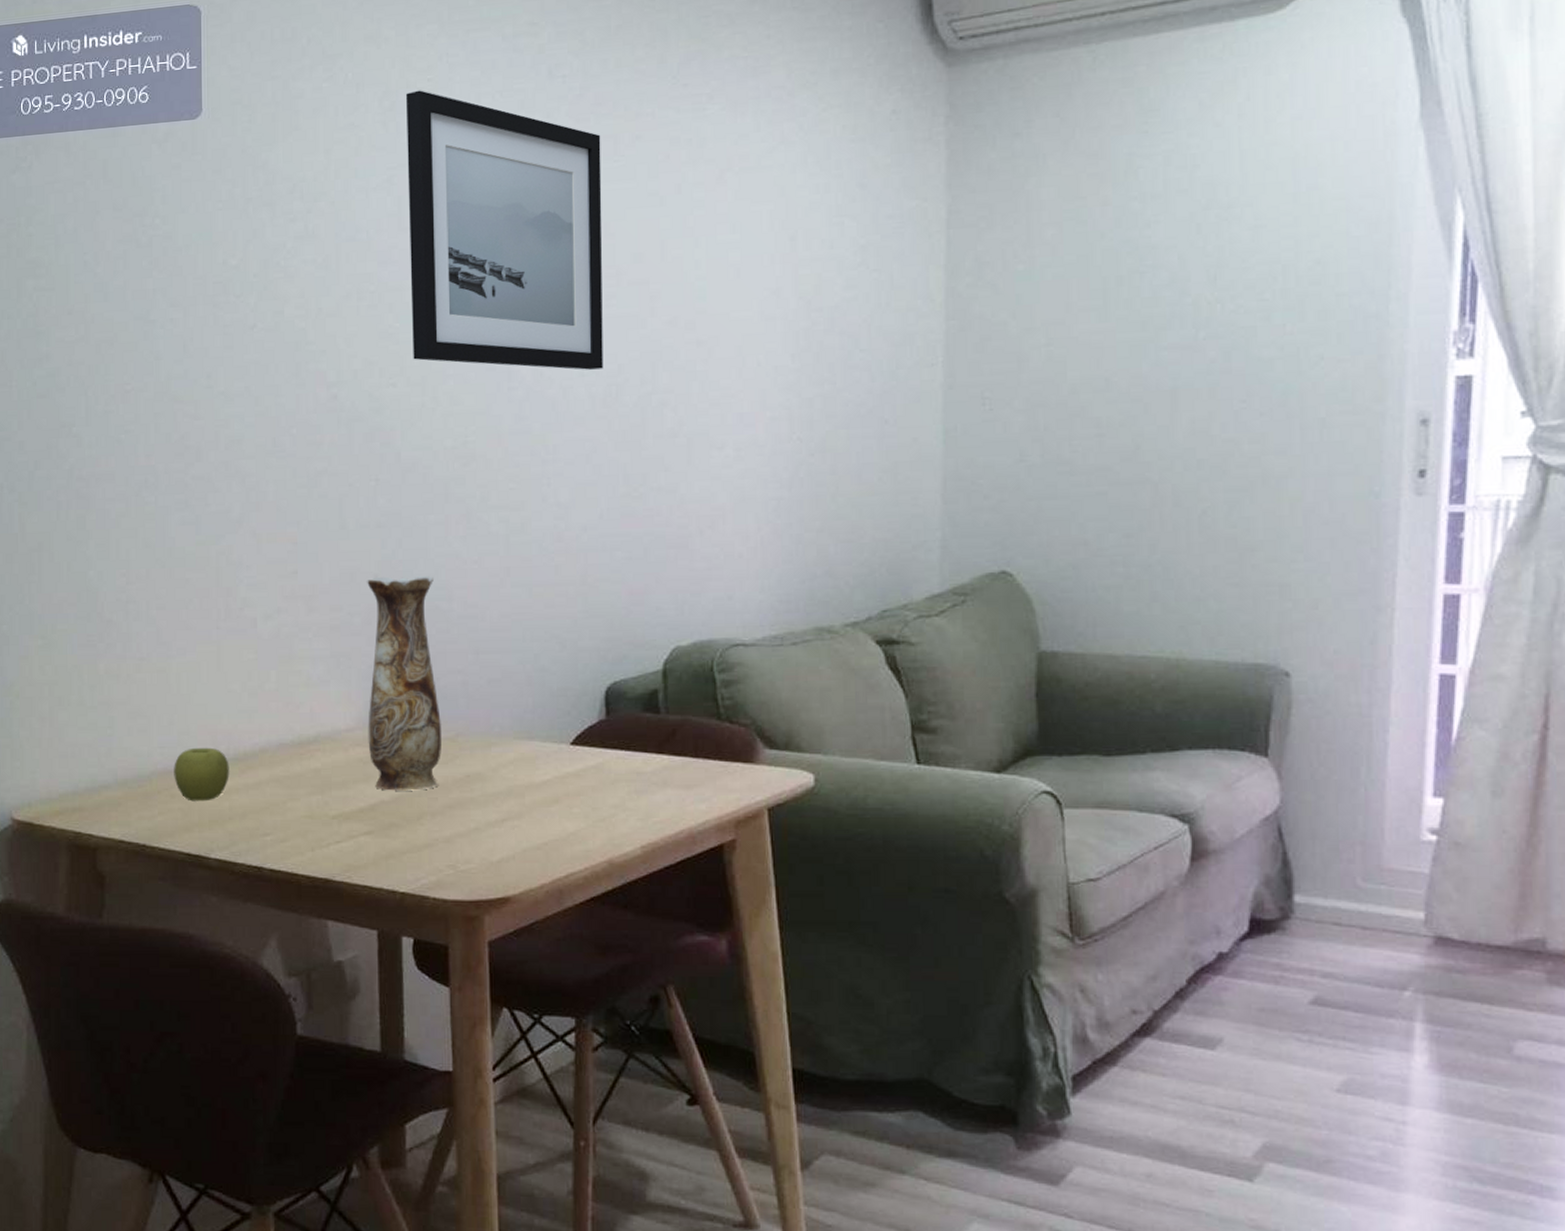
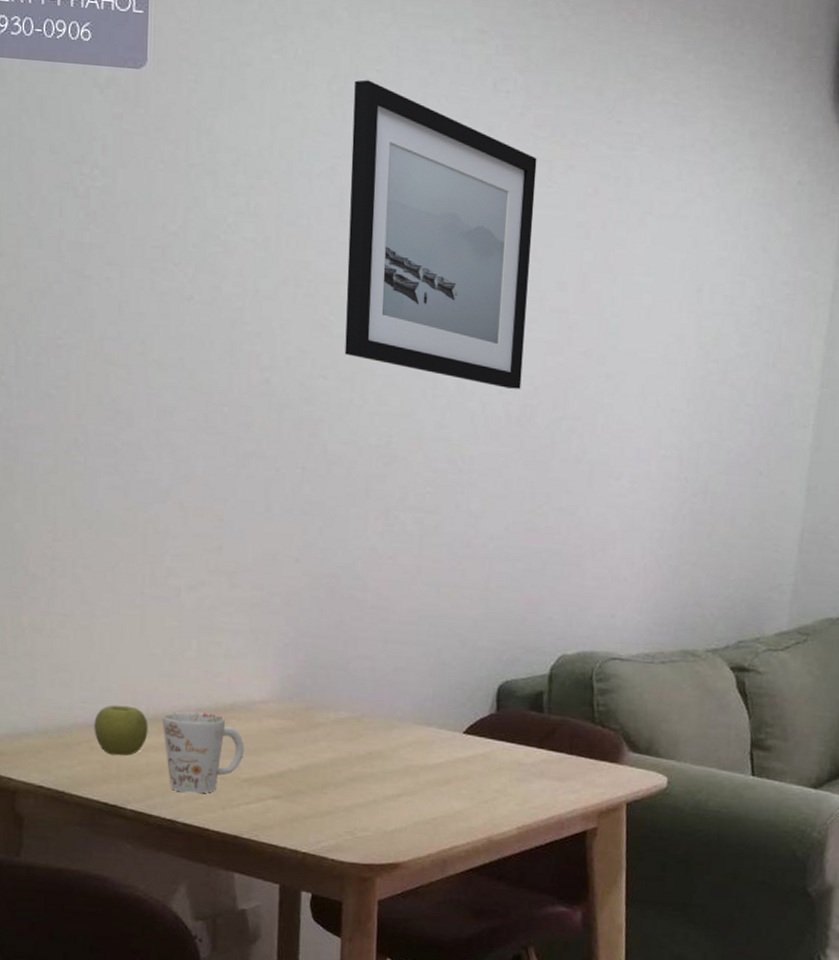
mug: none [243,747,332,836] -> present [162,711,245,794]
vase: present [366,576,441,791] -> none [280,561,351,763]

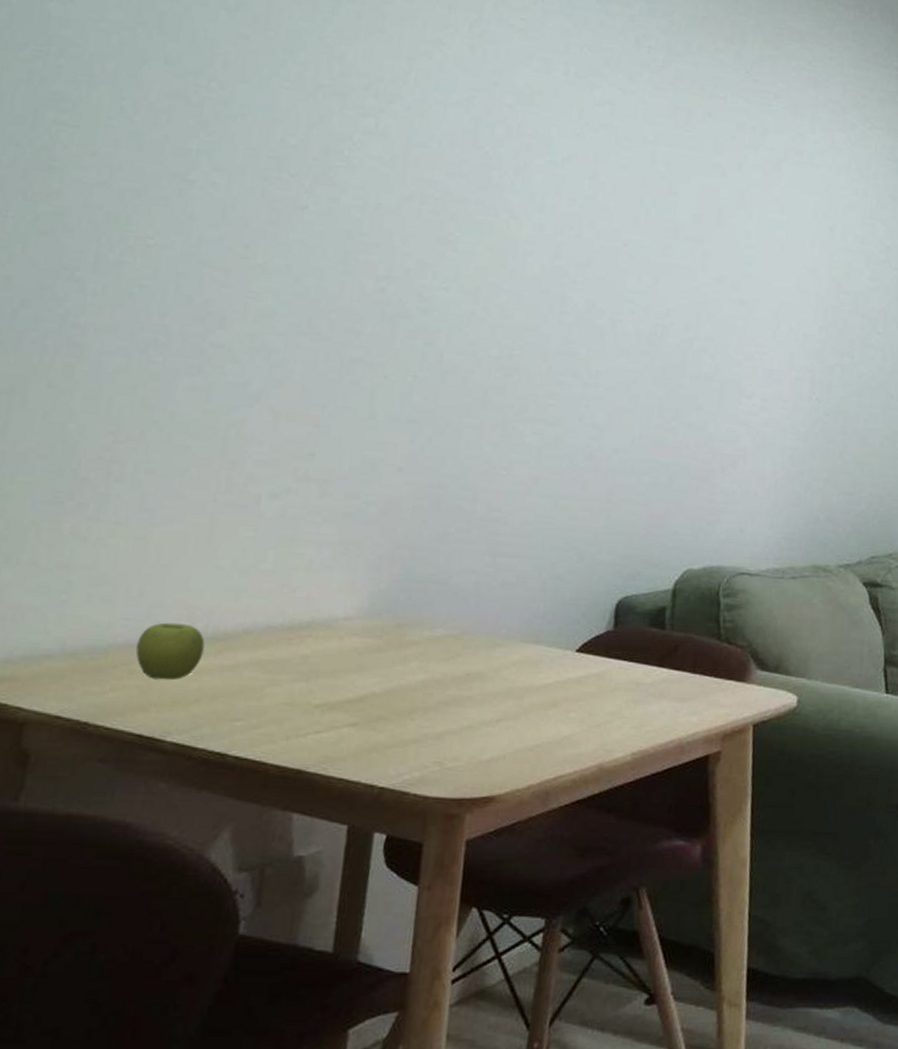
mug: present [162,711,245,794] -> none [222,629,320,722]
wall art: present [345,79,537,389] -> none [469,25,676,310]

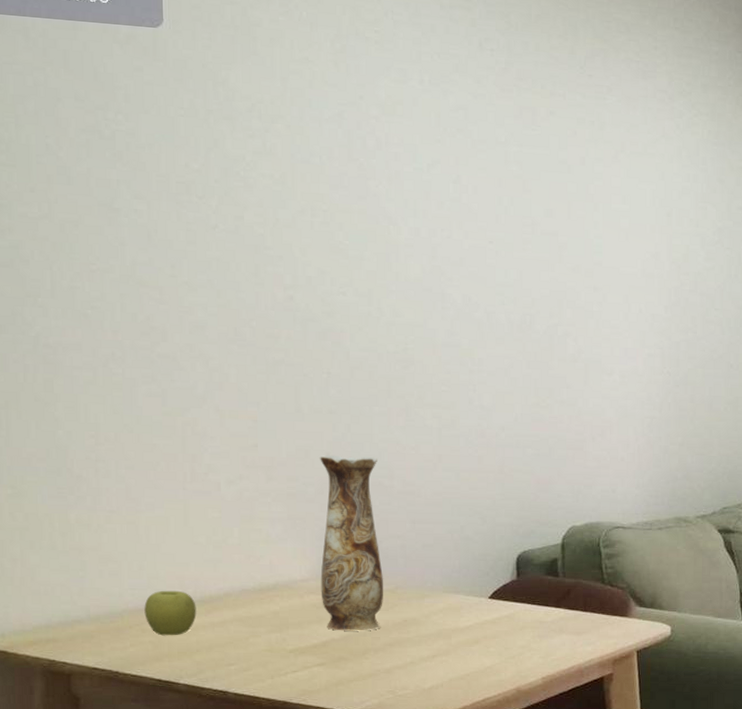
vase: none [366,470,460,685] -> present [319,455,383,631]

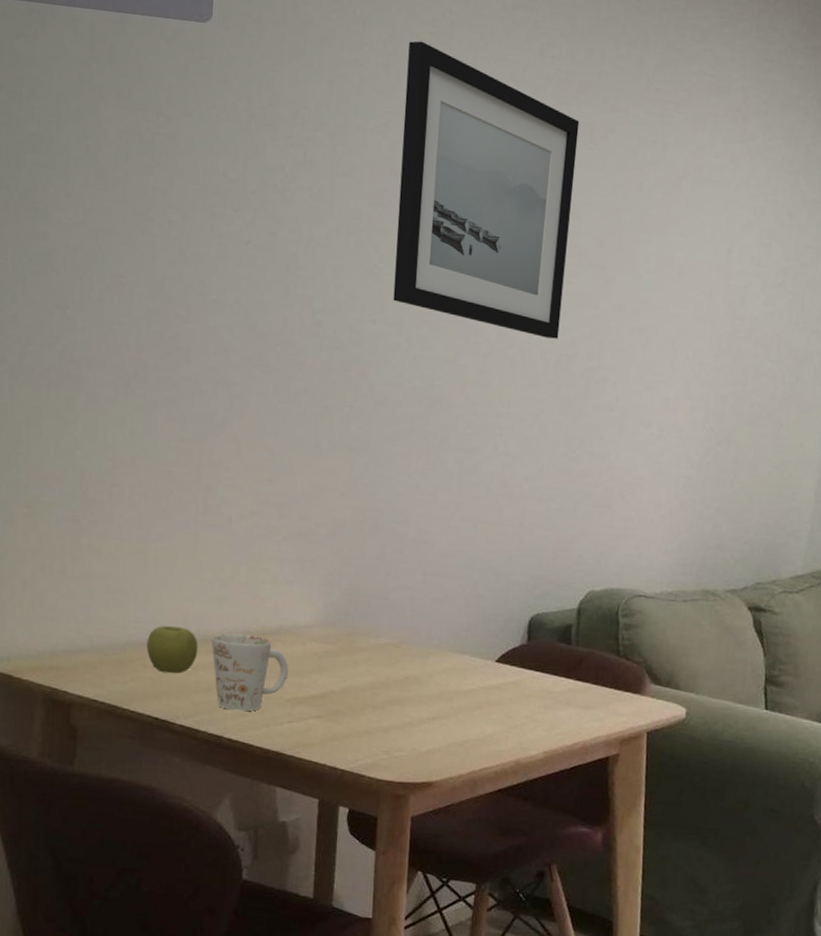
mug: none [209,592,289,666] -> present [211,633,289,711]
vase: present [319,455,383,631] -> none [323,495,393,686]
wall art: none [356,39,522,301] -> present [393,41,580,339]

